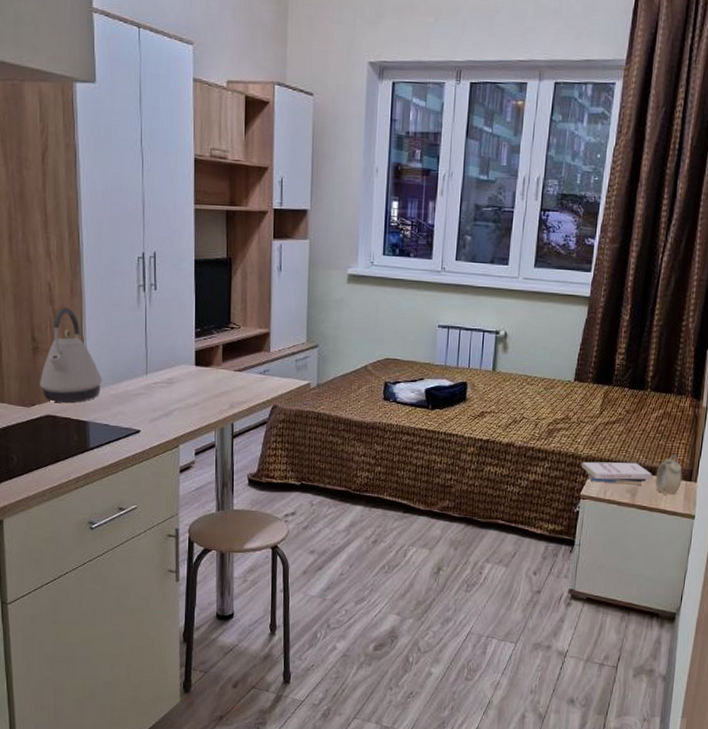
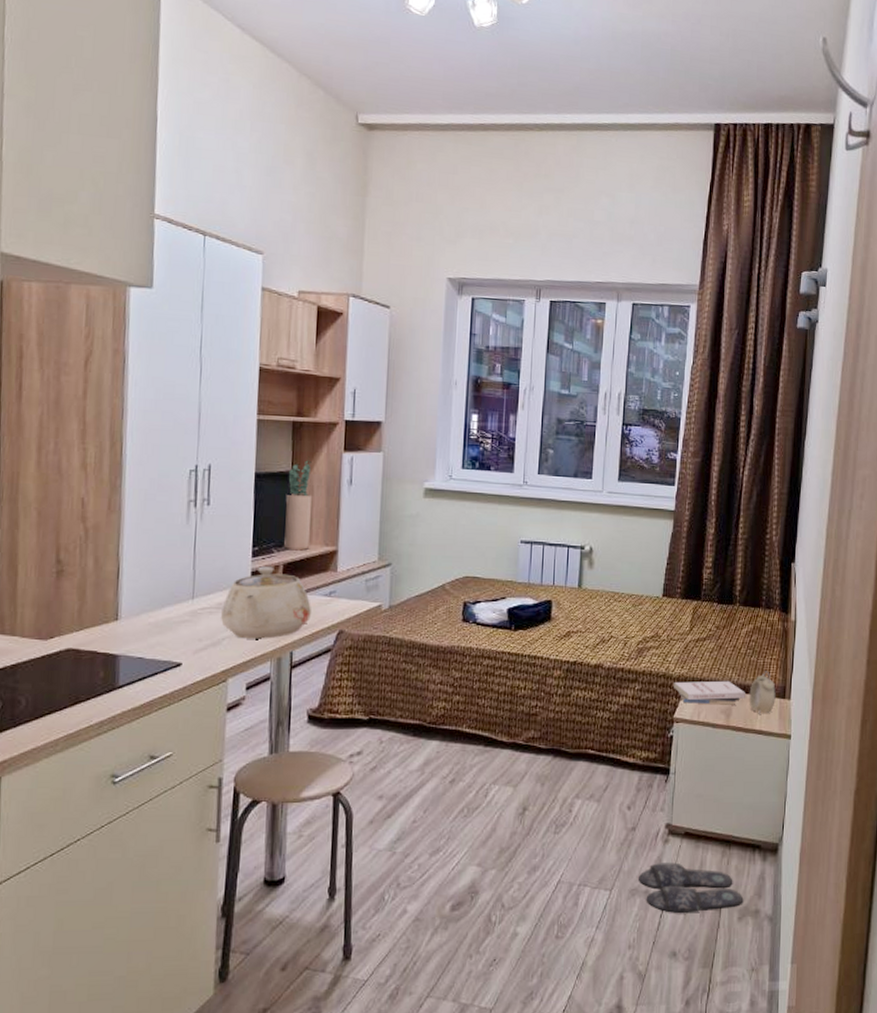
kettle: present [40,306,102,404] -> none [62,524,139,635]
teapot: none [171,346,249,412] -> present [221,566,312,639]
vase: none [222,244,247,333] -> present [284,456,313,551]
slippers: none [542,622,640,667] -> present [639,861,744,913]

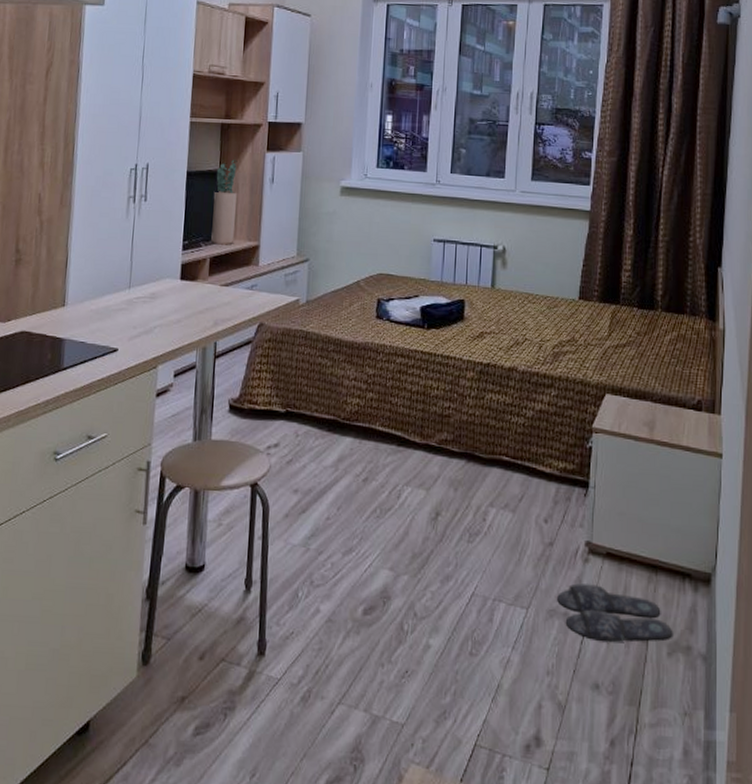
teapot: present [221,566,312,639] -> none [153,259,235,329]
books: present [674,680,745,705] -> none [592,389,670,418]
alarm clock: present [749,671,776,714] -> none [674,382,704,429]

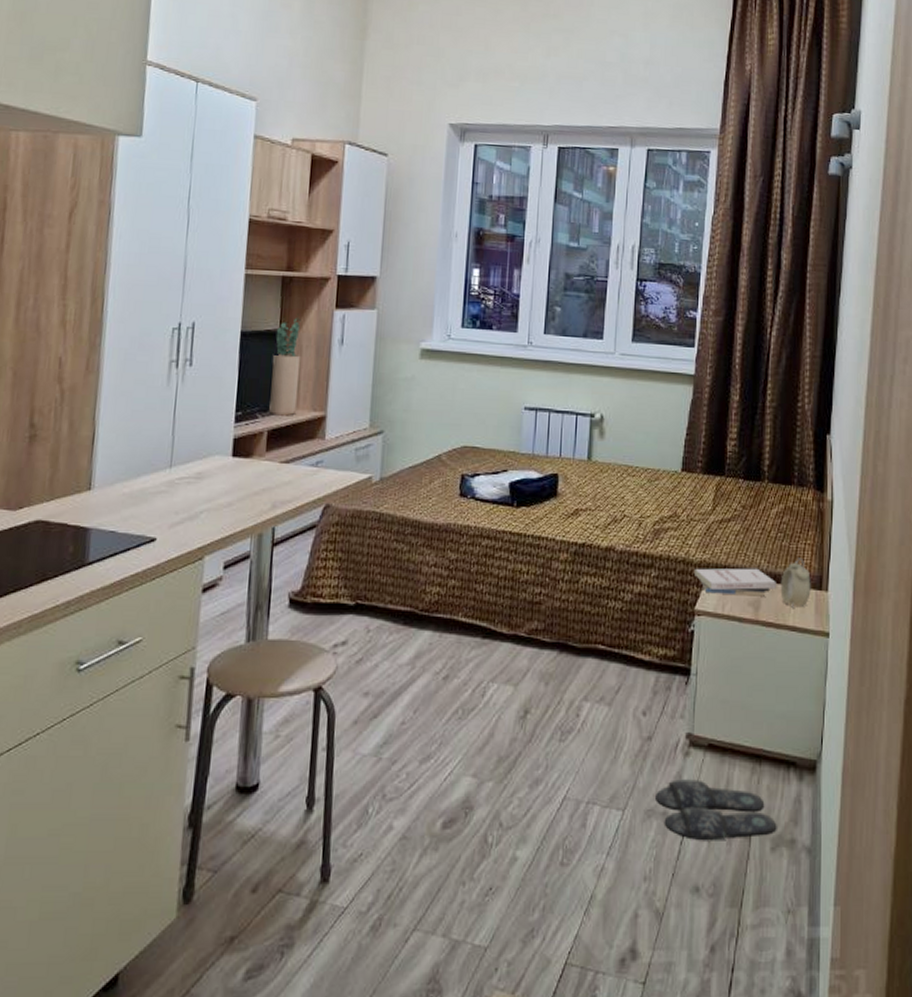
books: none [592,389,670,418] -> present [694,568,776,596]
alarm clock: none [674,382,704,429] -> present [780,557,811,608]

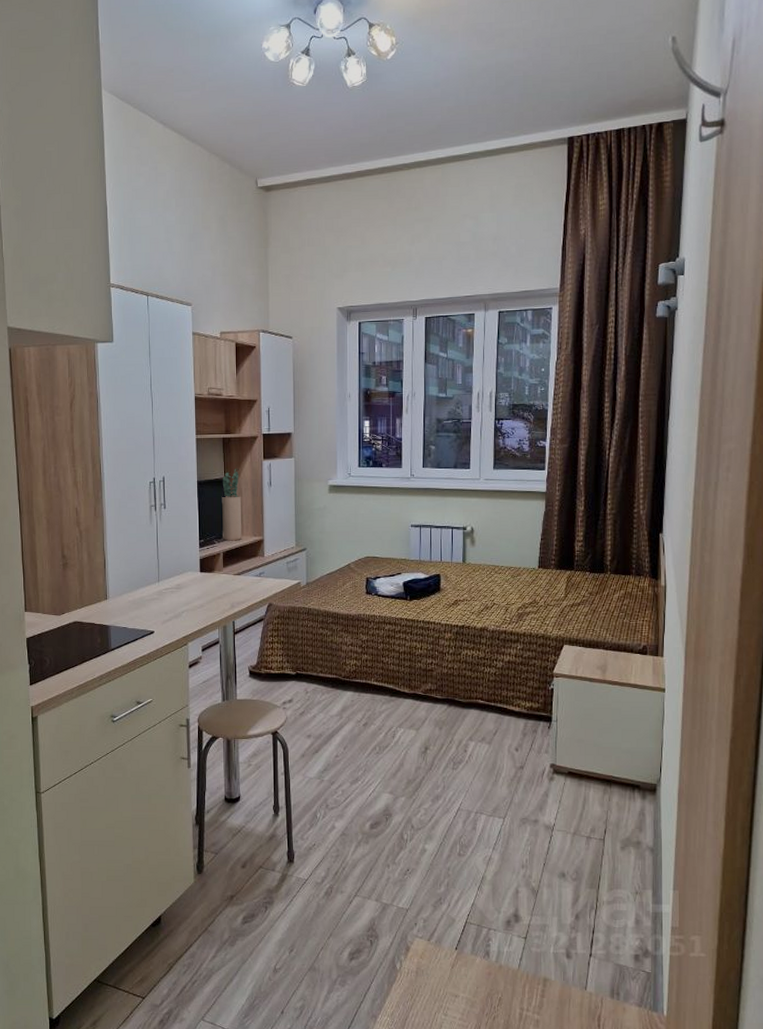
slippers: present [656,778,777,840] -> none [528,796,626,840]
books: present [694,568,776,596] -> none [552,640,620,662]
alarm clock: present [780,557,811,608] -> none [623,631,649,670]

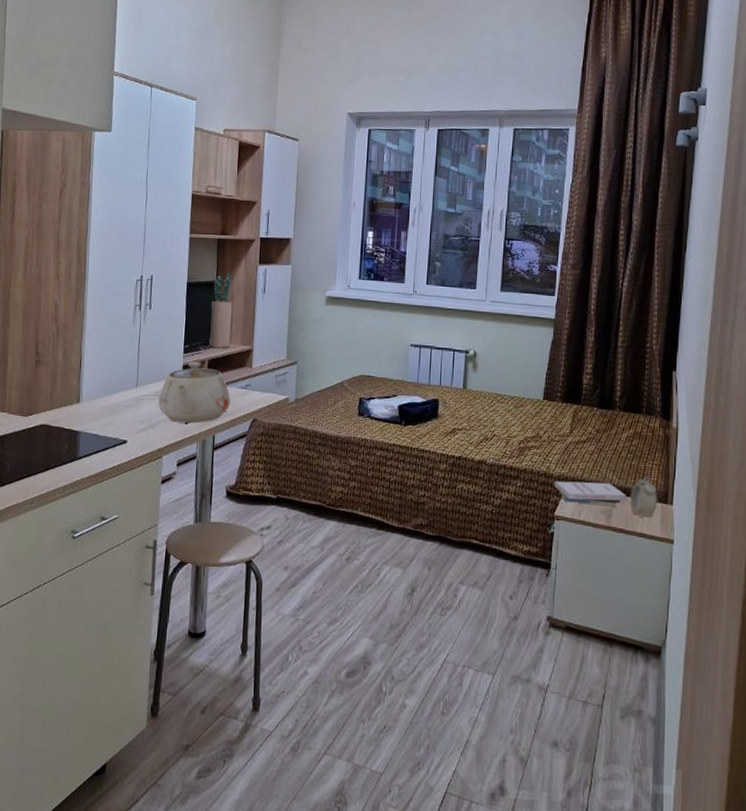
teapot: none [180,554,247,612] -> present [158,361,231,424]
books: none [552,640,620,662] -> present [554,481,626,507]
alarm clock: none [623,631,649,670] -> present [630,475,657,517]

